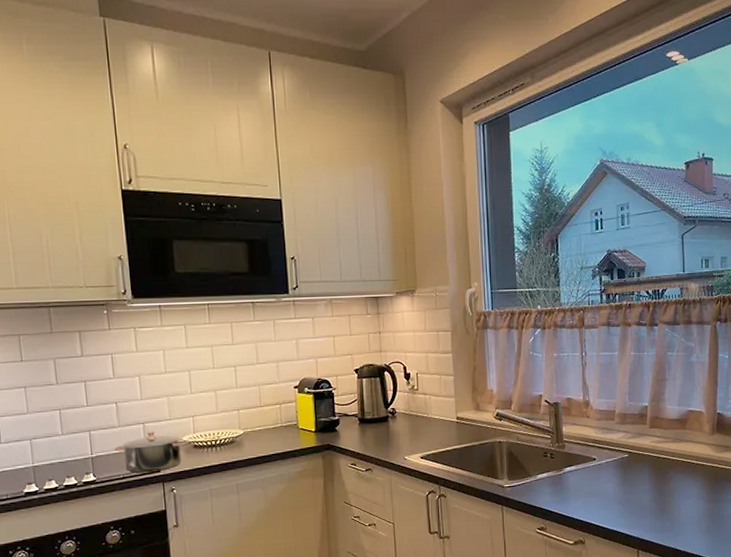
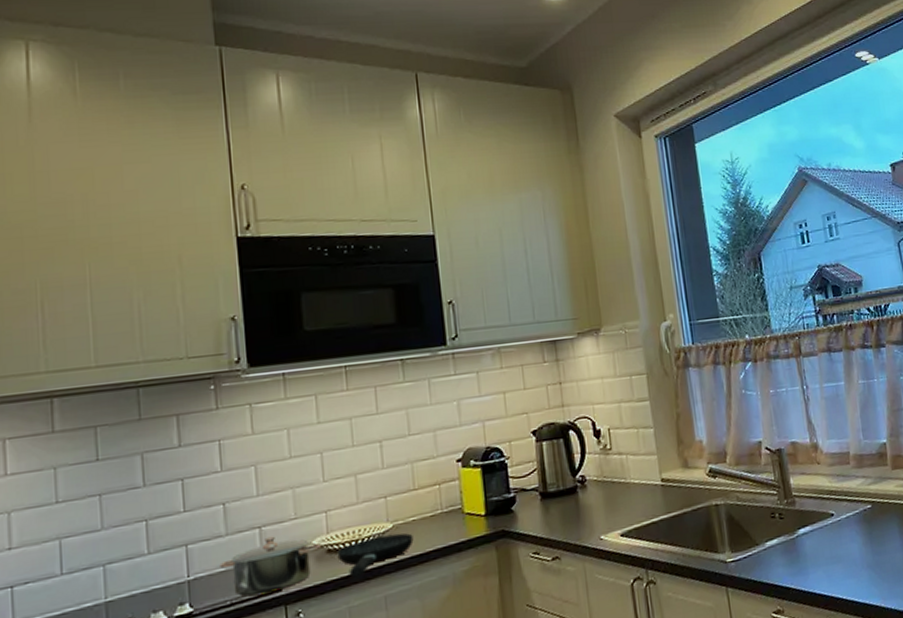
frying pan: none [201,438,259,468] -> present [337,533,414,578]

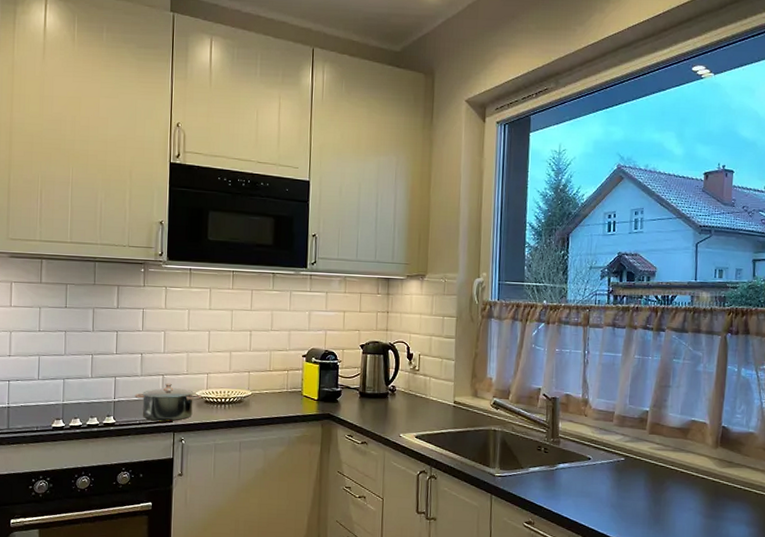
frying pan: present [337,533,414,578] -> none [211,398,265,424]

